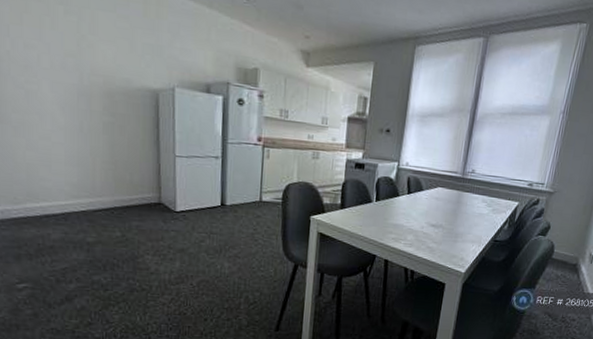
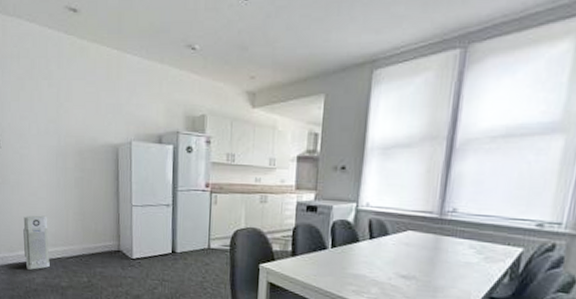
air purifier: none [32,162,71,225] -> present [23,215,50,270]

